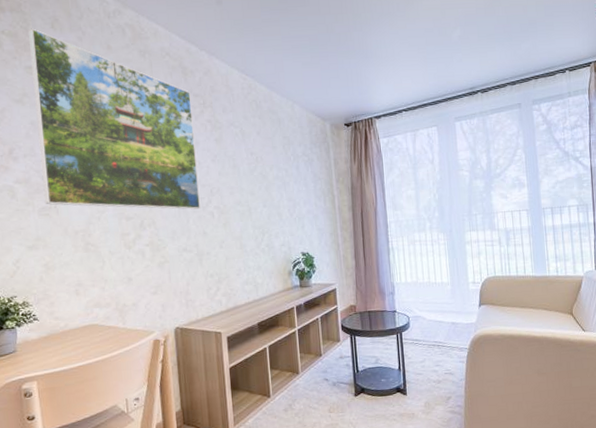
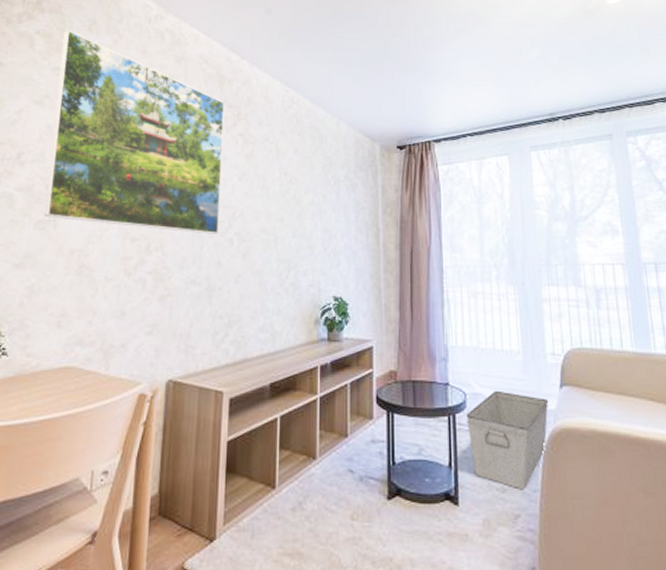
storage bin: none [410,312,471,380] -> present [466,390,549,490]

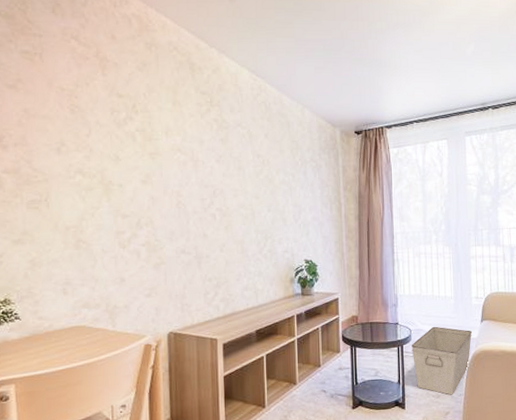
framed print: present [43,30,225,234] -> none [27,11,202,210]

